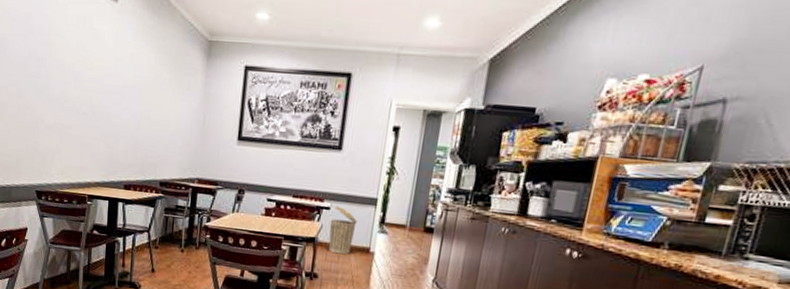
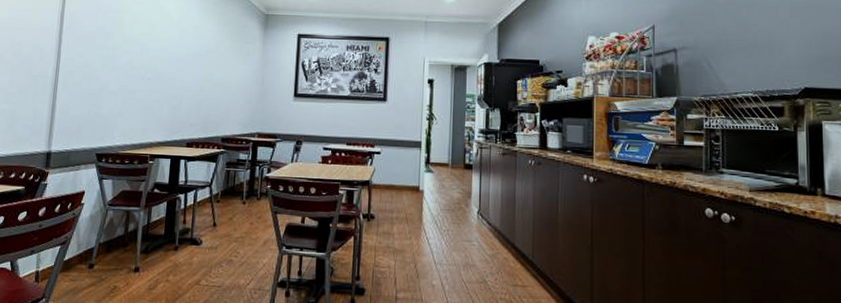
trash can: present [328,205,357,254] -> none [381,150,405,195]

